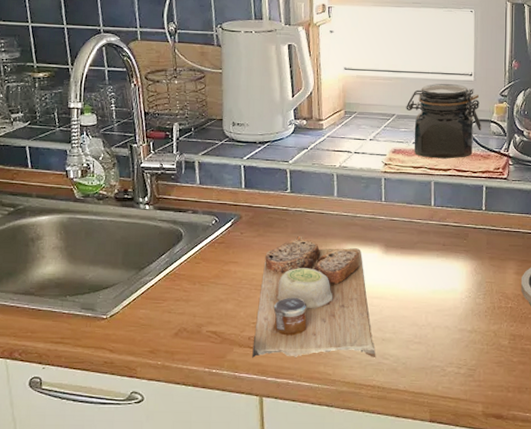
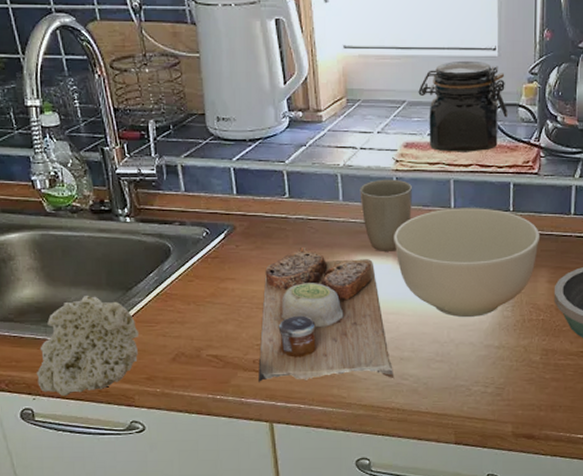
sponge: none [48,274,147,366] -> present [36,296,140,396]
mug: none [352,179,399,242] -> present [359,179,413,251]
bowl: none [380,206,509,303] -> present [394,208,541,317]

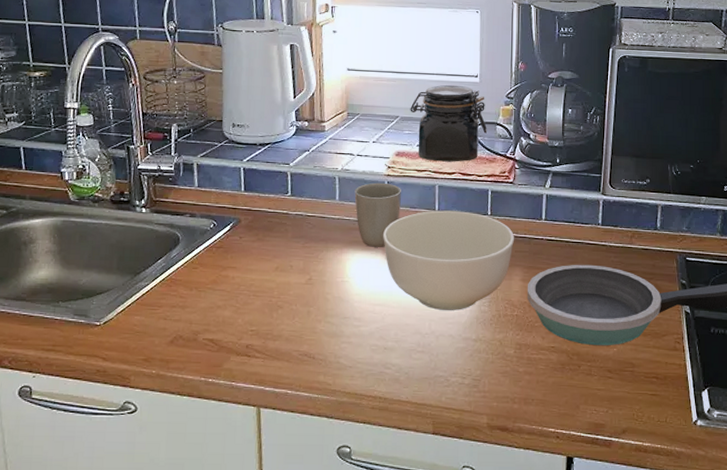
sponge: present [36,296,140,396] -> none [39,279,142,374]
cutting board: present [258,248,395,382] -> none [250,241,378,367]

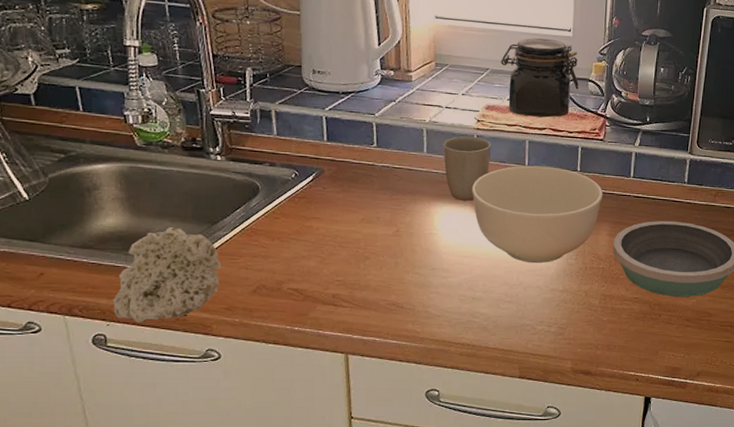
sponge: none [39,279,142,374] -> present [112,227,222,323]

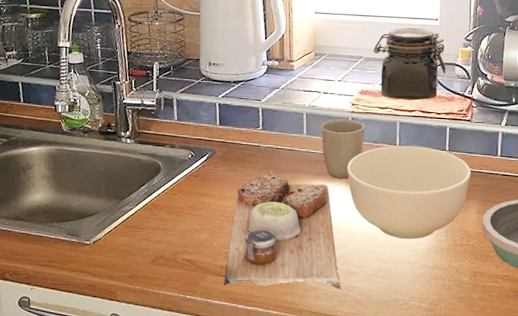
sponge: present [112,227,222,323] -> none [36,202,127,288]
cutting board: none [337,193,466,316] -> present [224,172,341,289]

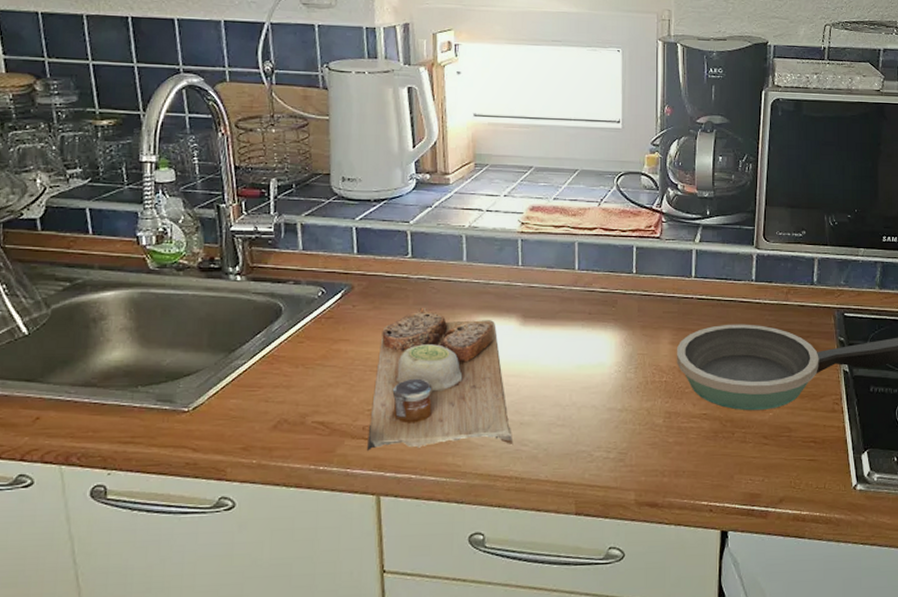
mug: present [320,118,365,179] -> none [484,240,538,312]
bowl: present [347,145,472,239] -> none [517,270,663,379]
jar: present [373,27,447,100] -> none [545,131,632,216]

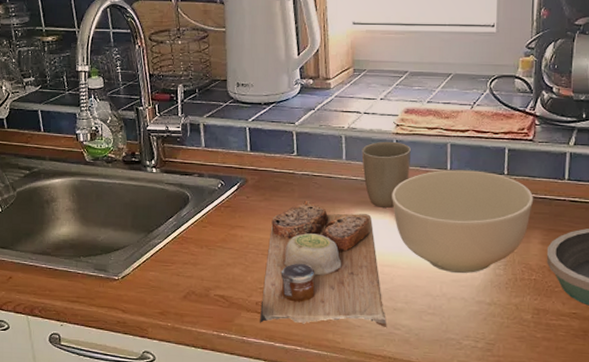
mug: none [484,240,538,312] -> present [361,141,412,208]
bowl: none [517,270,663,379] -> present [392,170,534,273]

